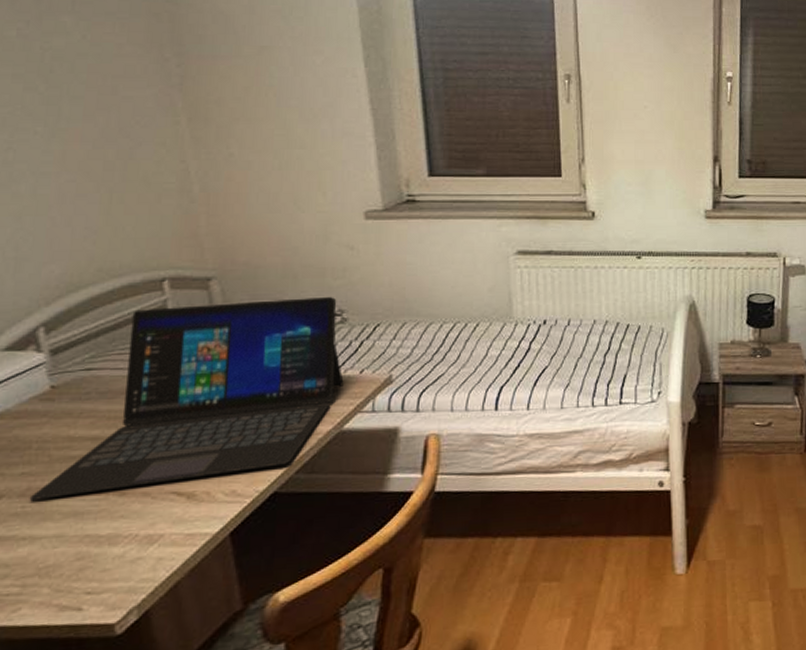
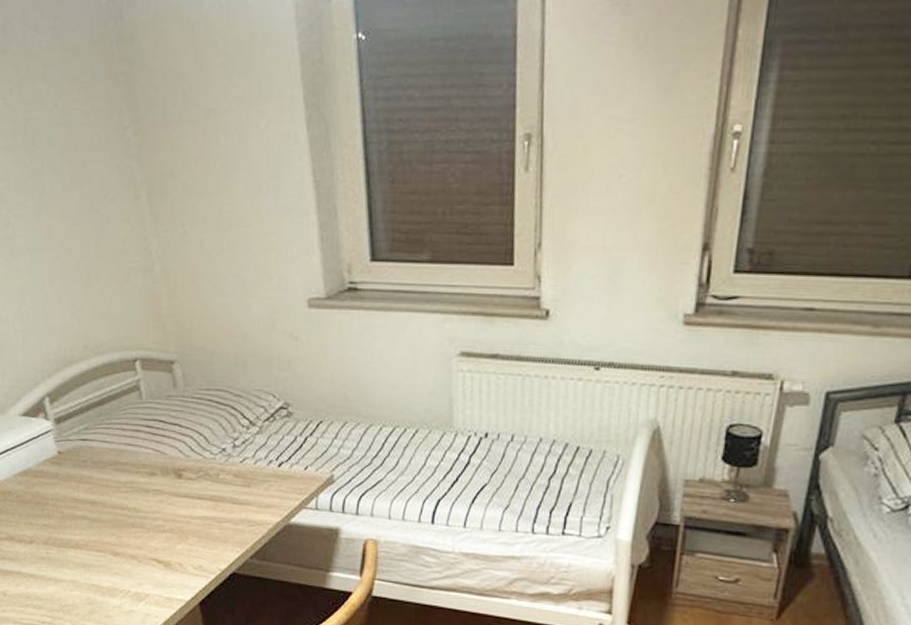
laptop: present [29,296,344,501] -> none [51,387,290,550]

